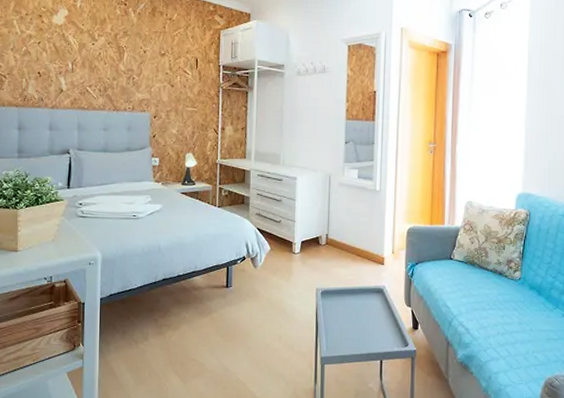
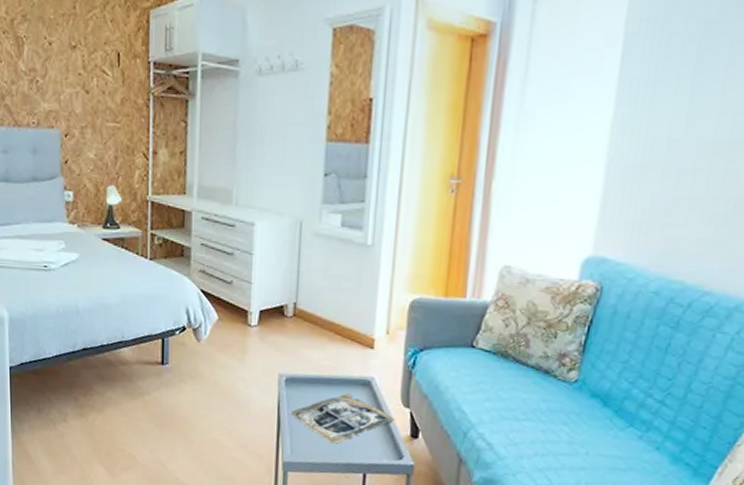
magazine: none [325,299,401,339] -> present [290,393,395,444]

